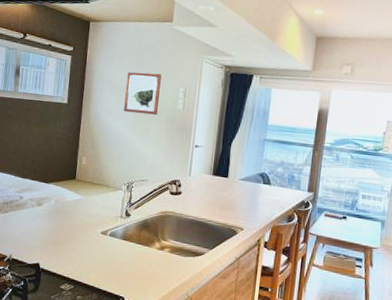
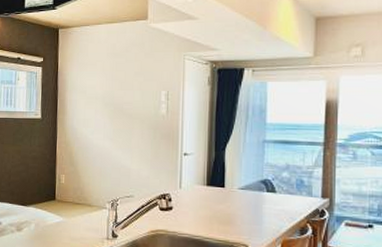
wall art: present [123,72,162,115] -> none [101,77,140,123]

